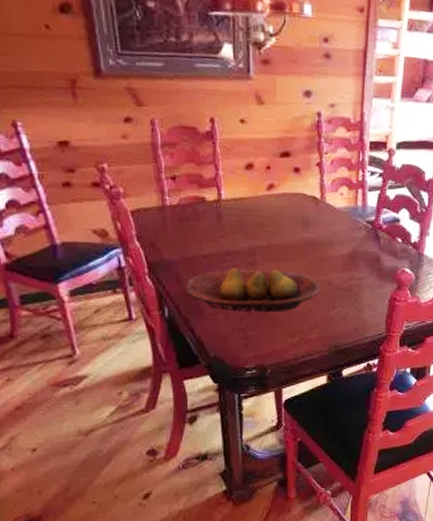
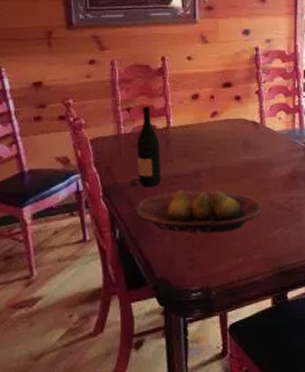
wine bottle: none [177,175,212,265] -> present [129,106,161,188]

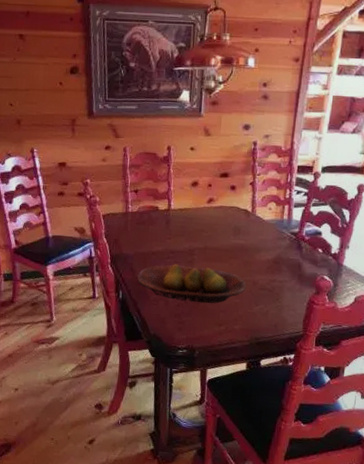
wine bottle: present [129,106,161,188] -> none [132,189,161,260]

